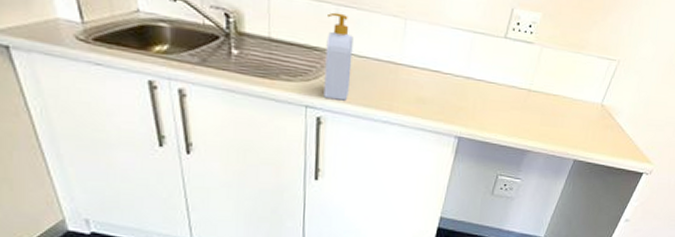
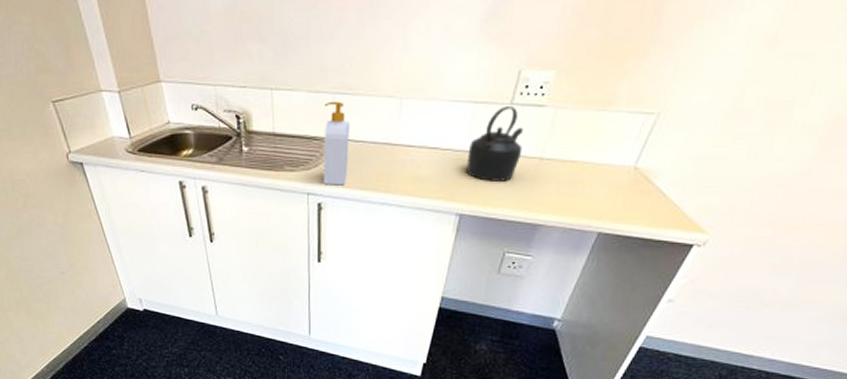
kettle: none [465,39,515,109] -> present [466,106,523,181]

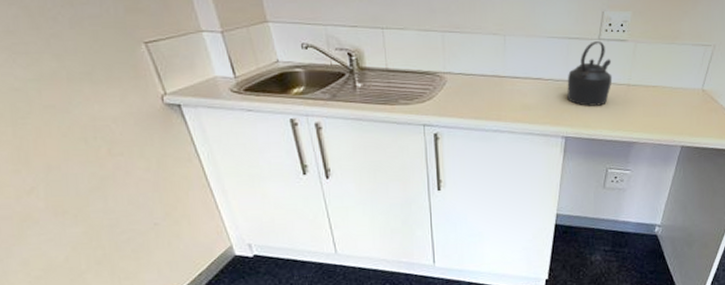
soap bottle: present [323,101,350,186] -> none [434,38,461,116]

